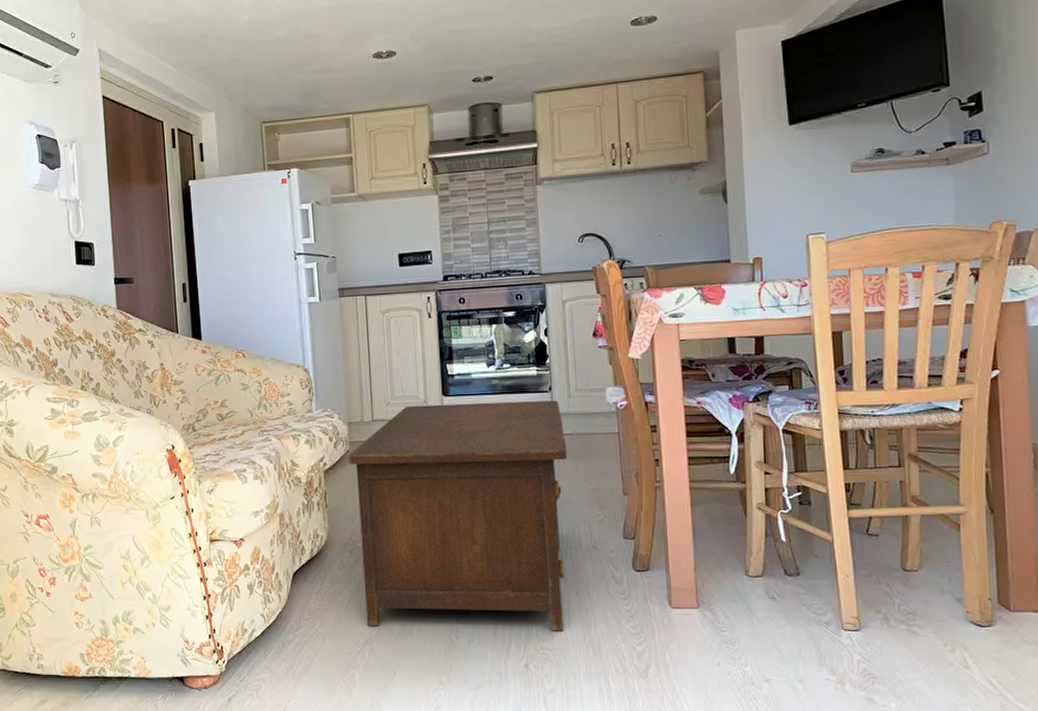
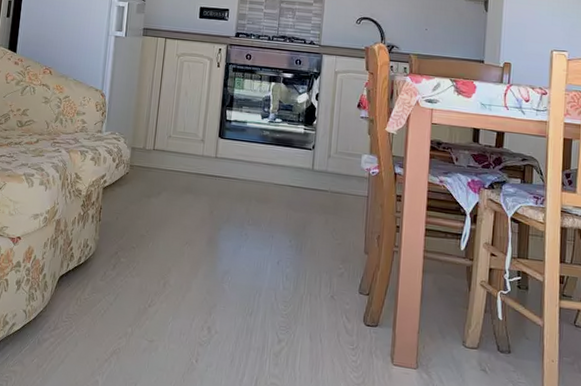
cabinet: present [348,400,568,631] -> none [118,141,321,371]

